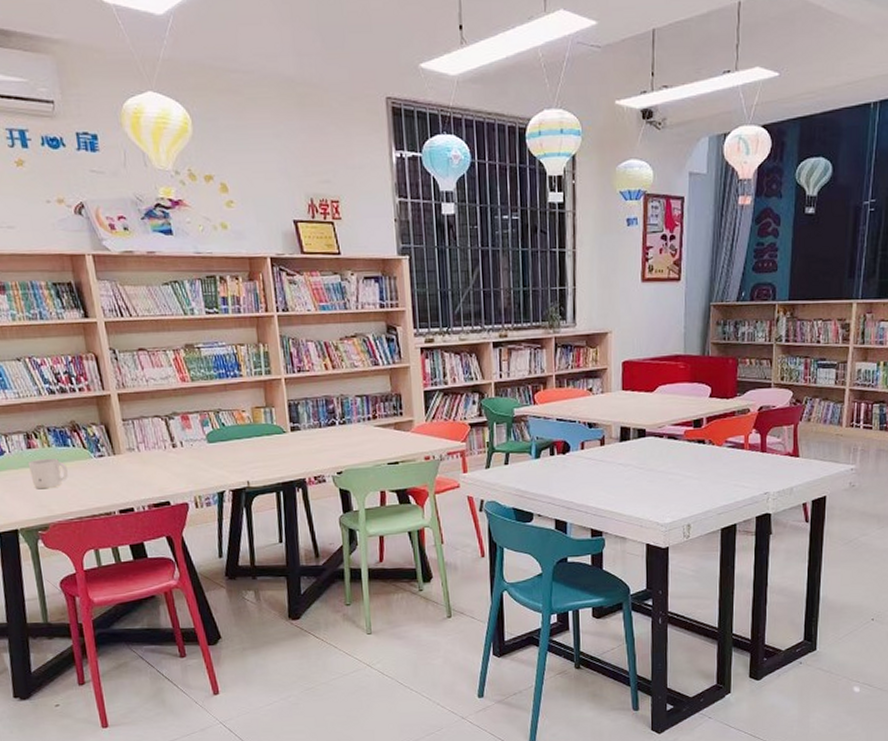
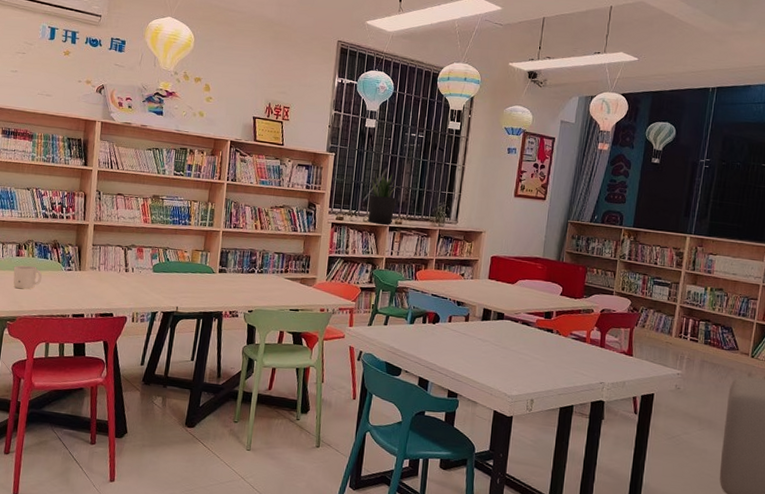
planter: none [461,272,497,341] -> present [368,173,398,225]

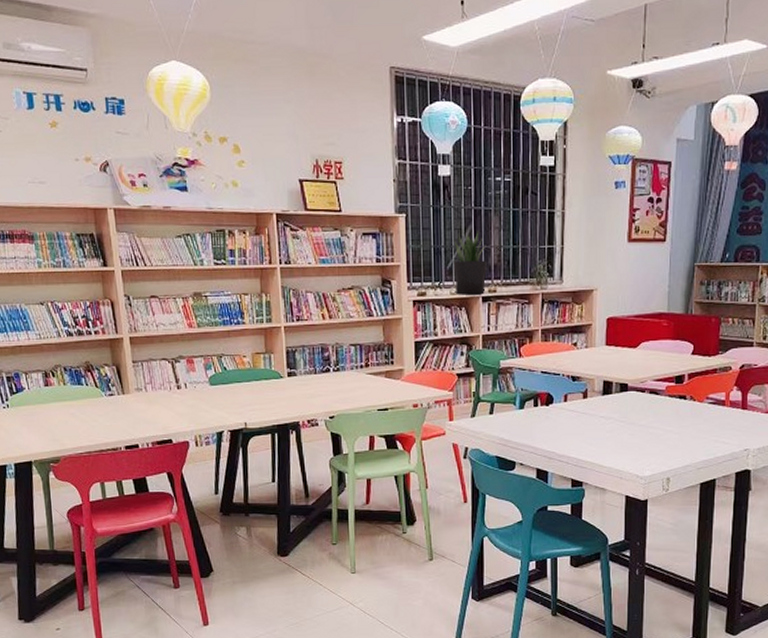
mug: present [13,265,42,290] -> none [44,395,80,424]

